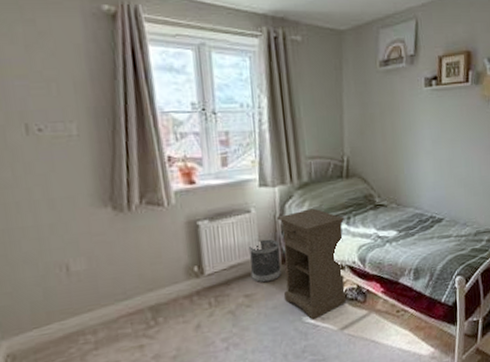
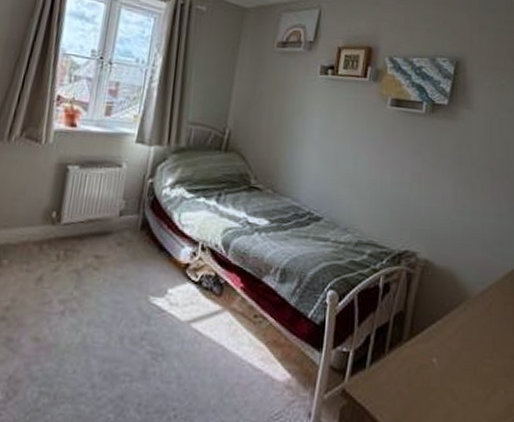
wastebasket: present [249,239,281,283] -> none [106,198,143,247]
nightstand: present [277,208,347,320] -> none [134,175,216,303]

